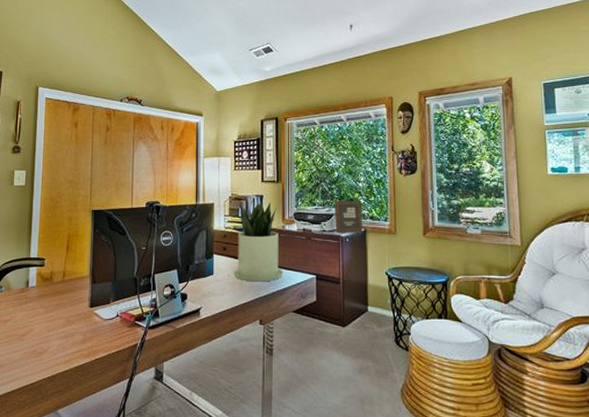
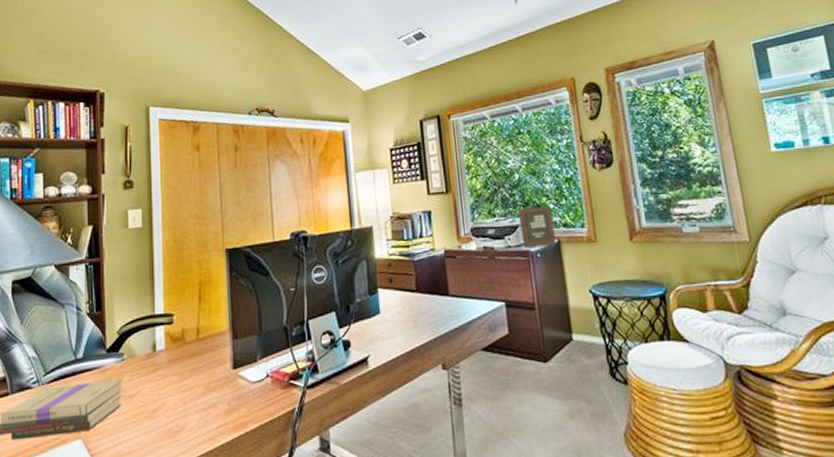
planter: present [233,202,284,282] -> none [402,218,465,318]

